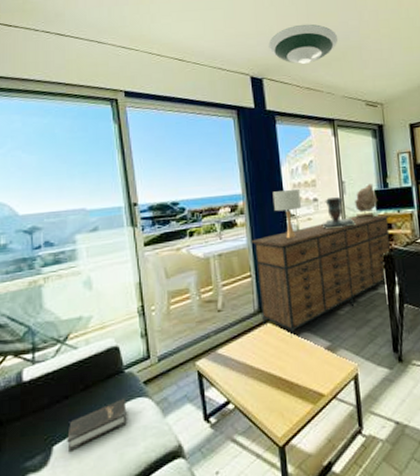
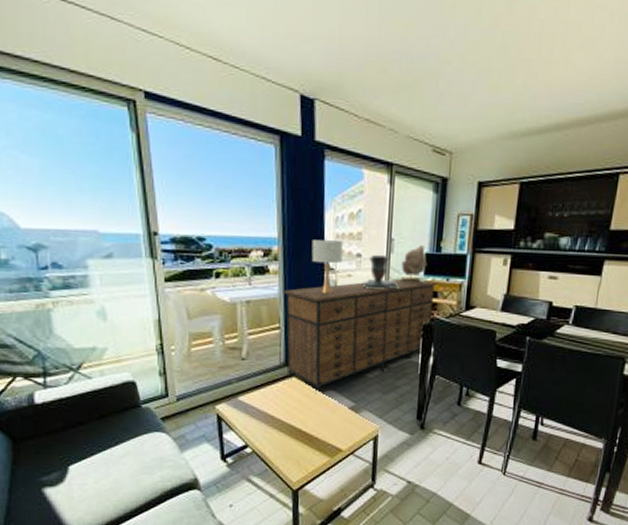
hardback book: present [67,399,127,452] -> none [83,431,144,472]
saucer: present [268,24,338,64] -> none [326,32,412,88]

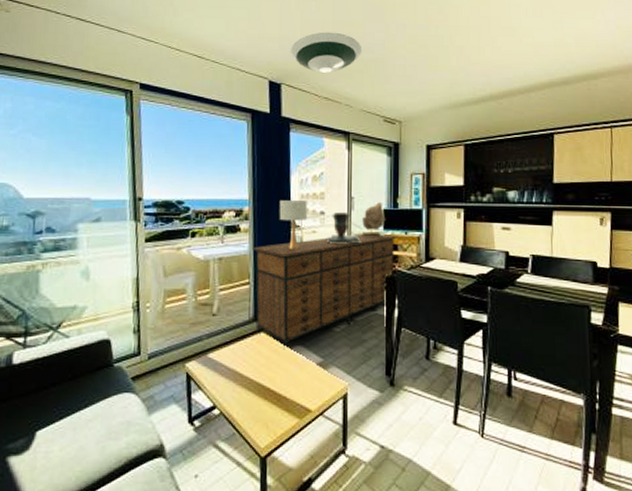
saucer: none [326,32,412,88] -> present [290,32,361,73]

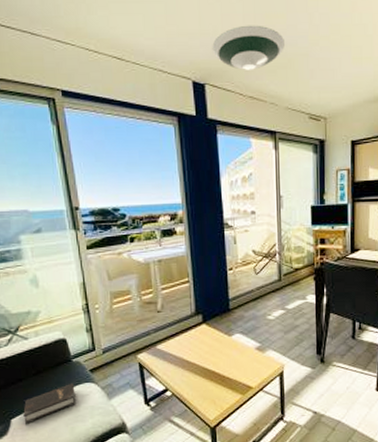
hardback book: none [50,392,113,438] -> present [23,383,76,424]
sideboard: present [252,233,396,350] -> none [189,229,323,338]
lamp: present [279,199,308,250] -> none [211,200,240,249]
decorative urn: present [327,211,361,245] -> none [259,210,291,242]
sculpture bust: present [362,202,386,237] -> none [291,199,314,233]

